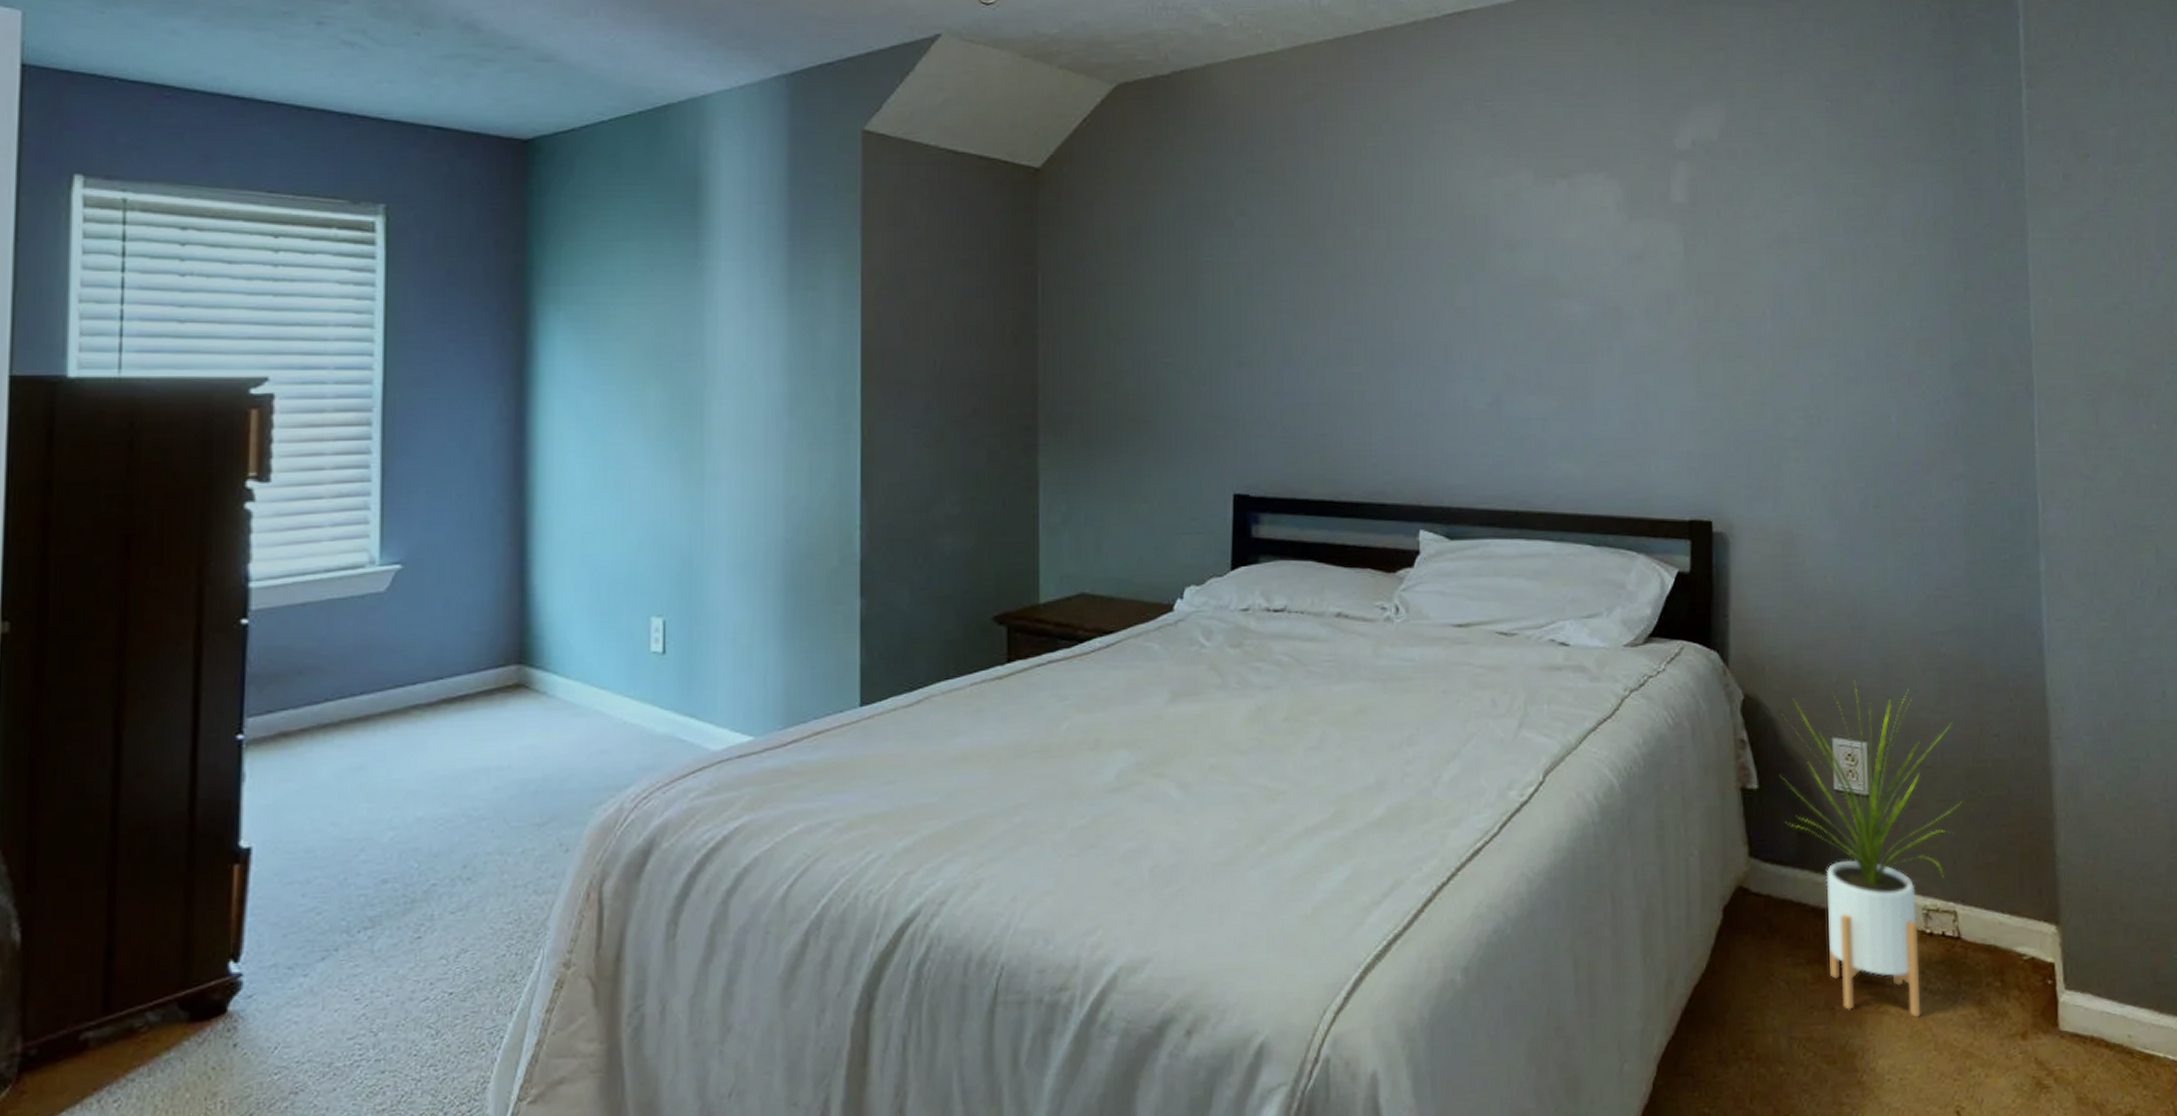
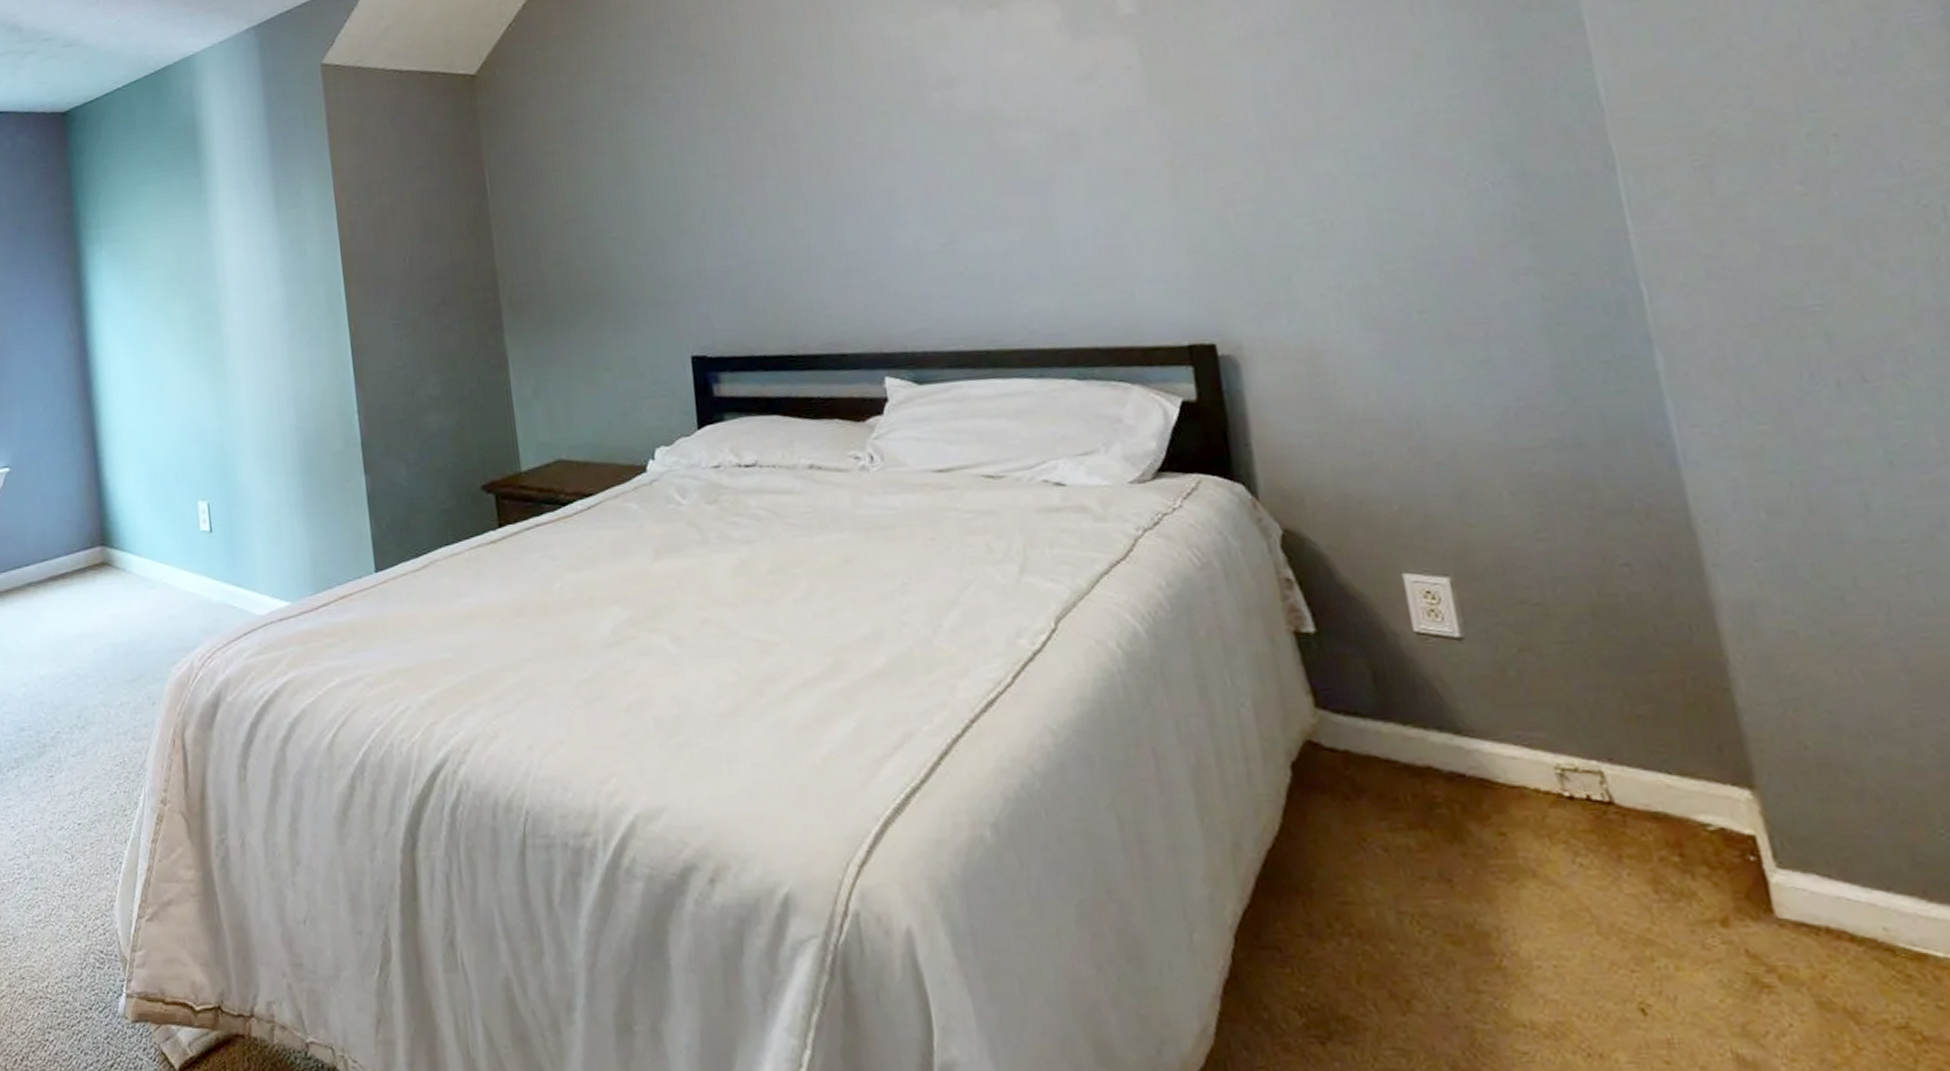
house plant: present [1779,680,1961,1018] -> none [1331,507,1590,896]

